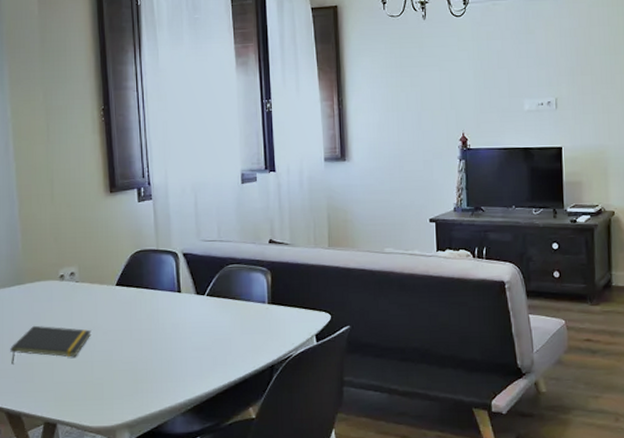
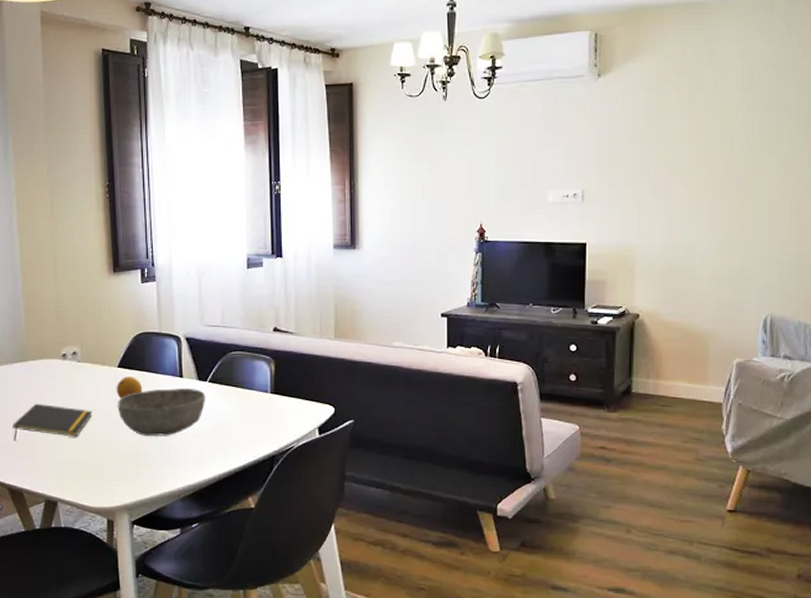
fruit: none [114,294,142,317] -> present [116,377,143,399]
bowl: none [116,303,205,352] -> present [117,388,206,436]

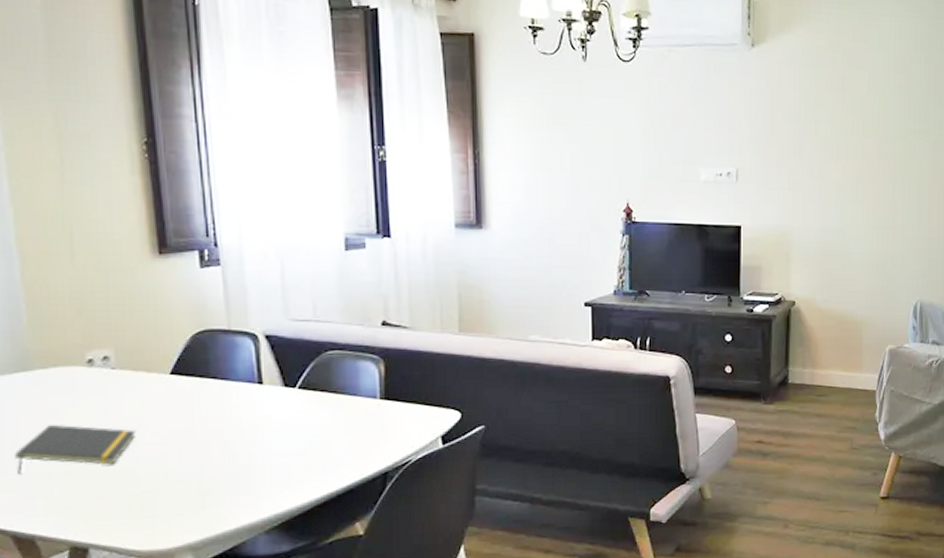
fruit: present [116,377,143,399] -> none [169,385,208,414]
bowl: present [117,388,206,436] -> none [171,397,296,458]

